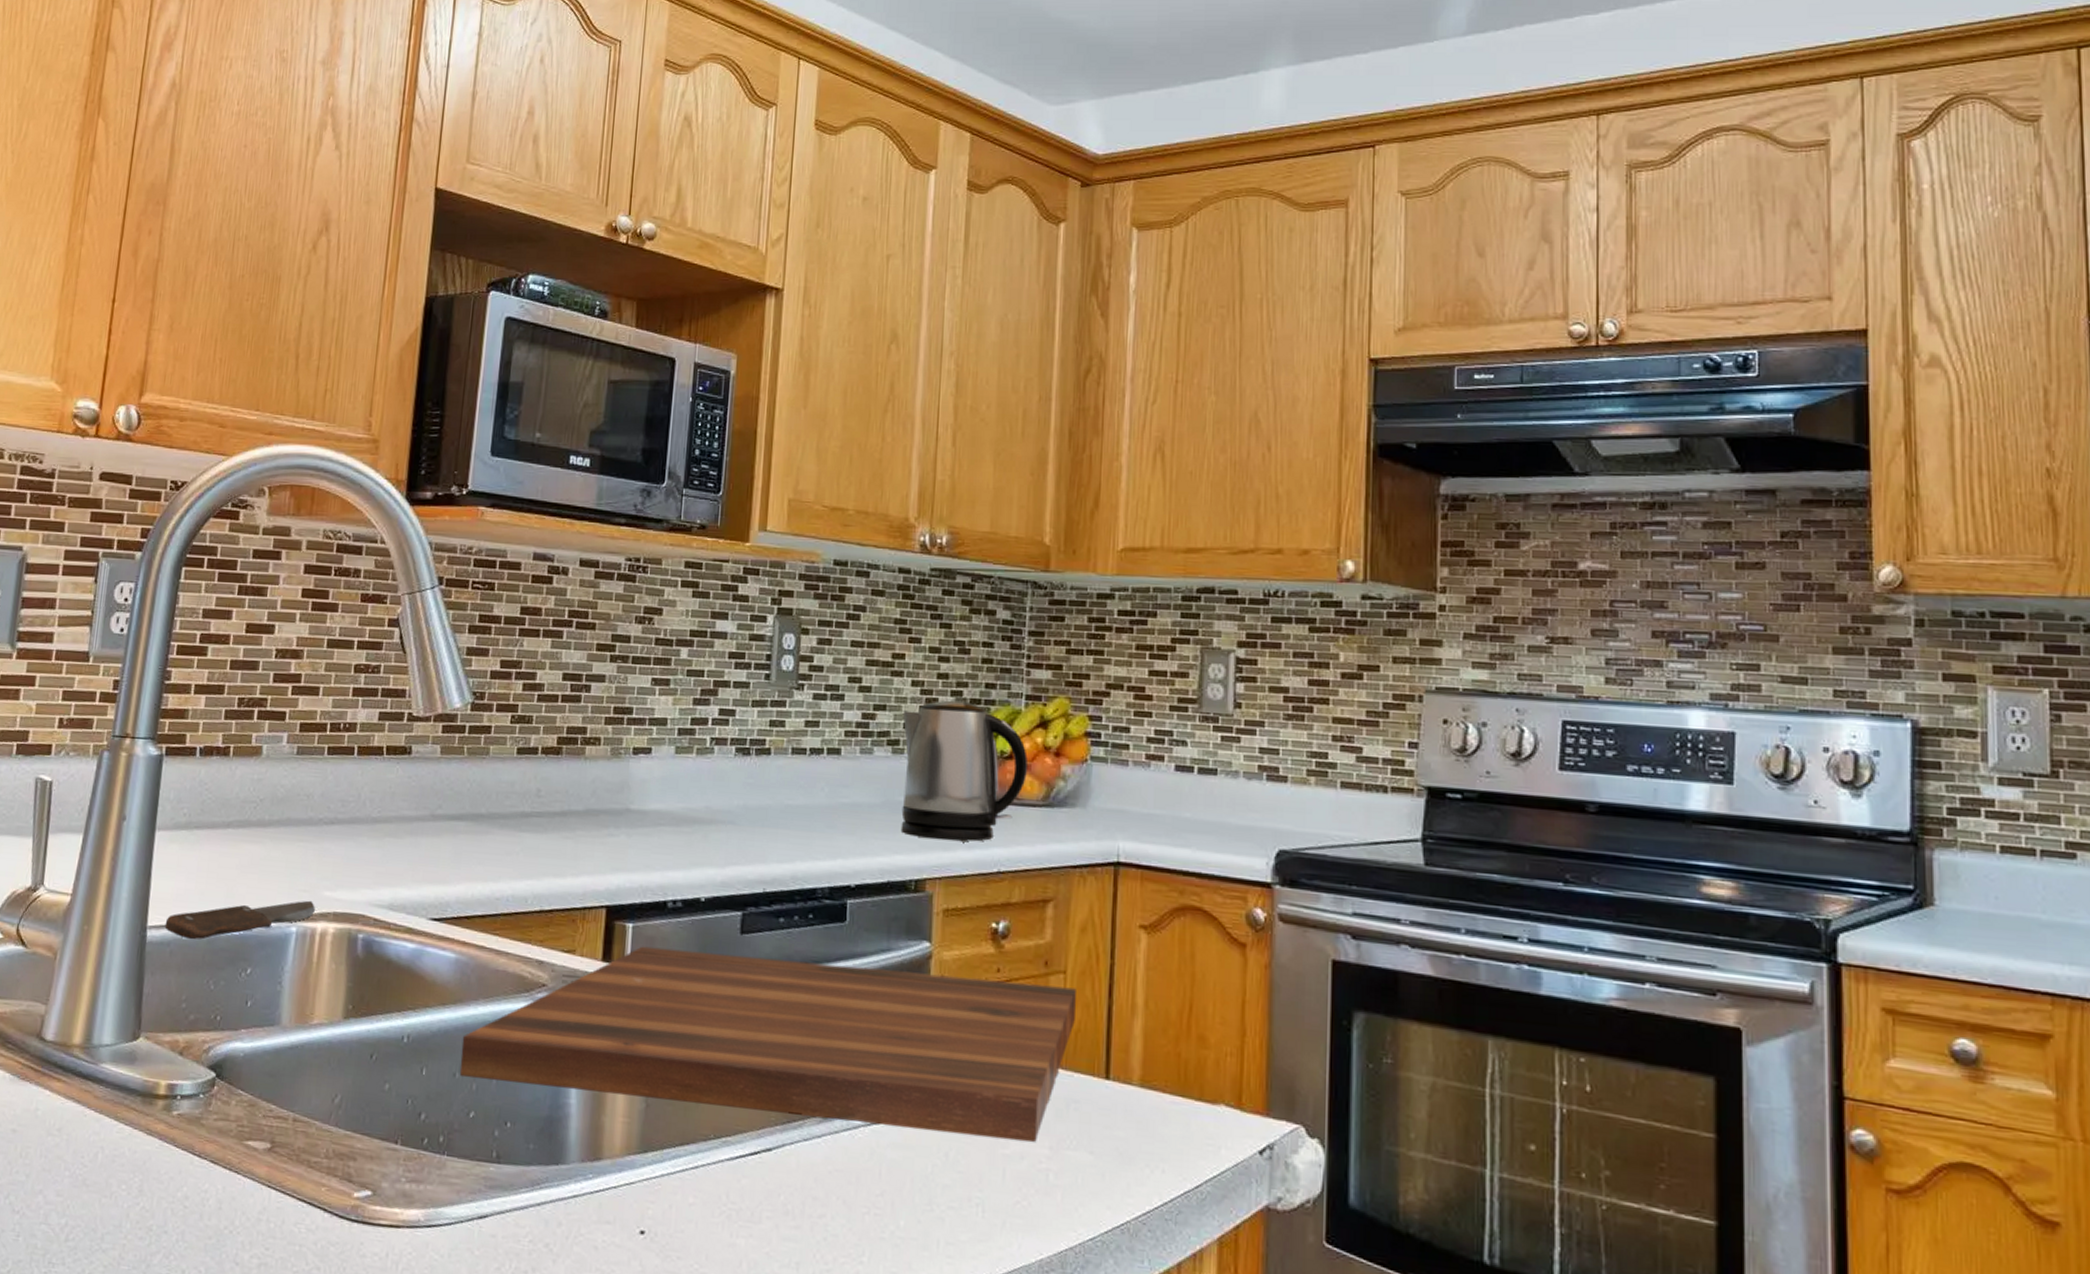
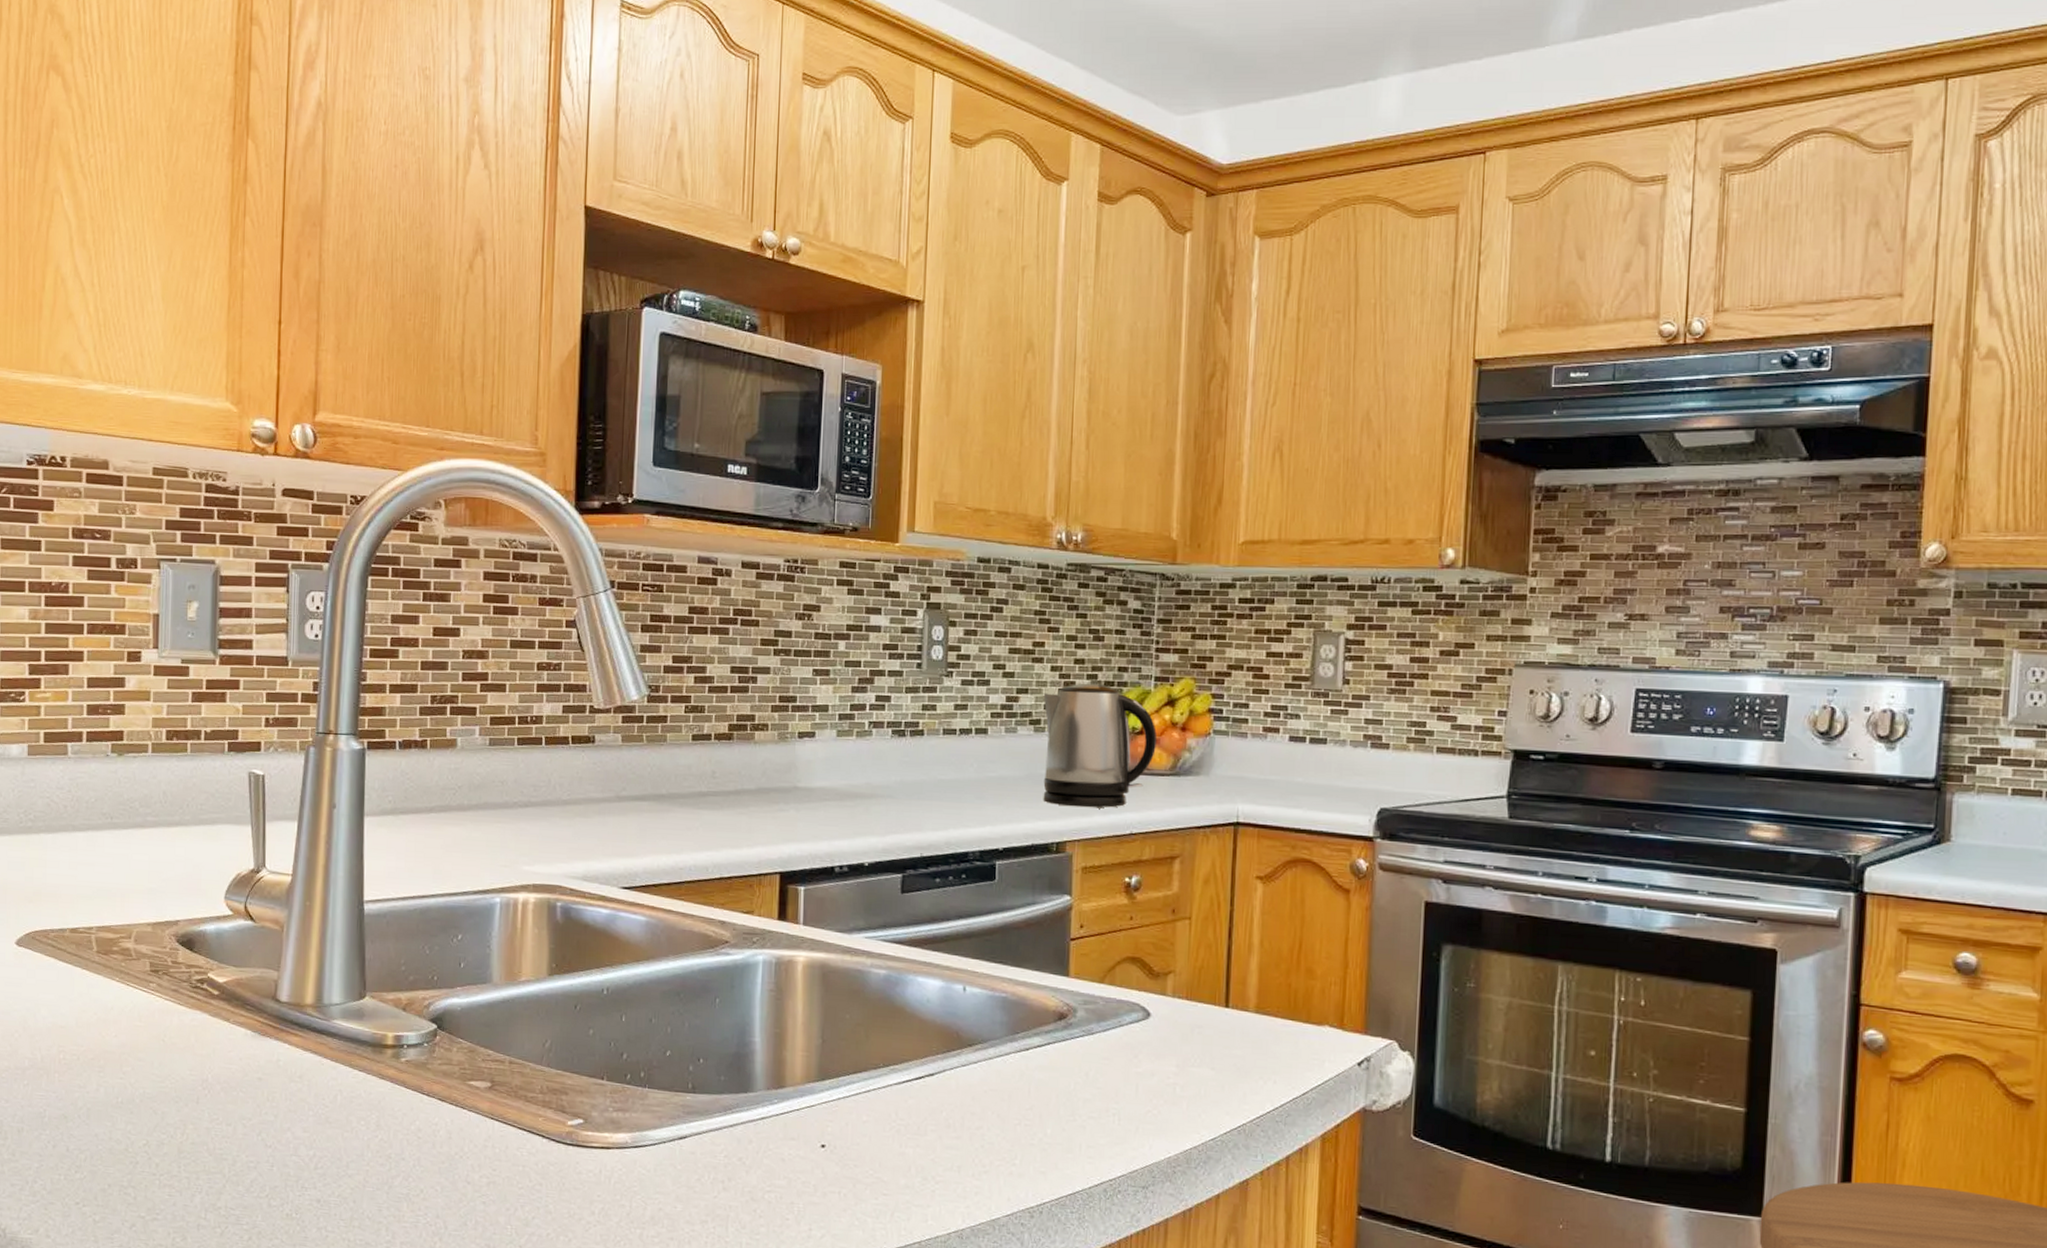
knife: present [165,900,316,940] -> none [380,874,517,912]
cutting board: present [459,946,1076,1142] -> none [655,906,1200,1061]

